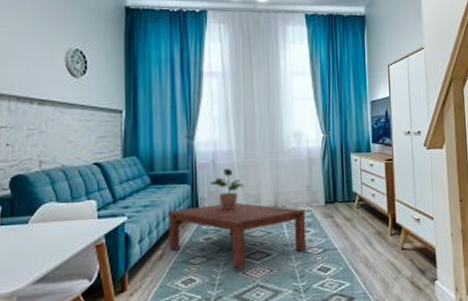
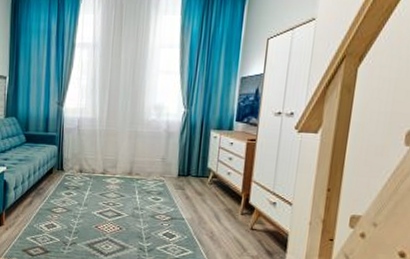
coffee table: present [169,202,307,269] -> none [37,165,158,223]
potted plant: present [210,169,244,210] -> none [74,135,104,171]

